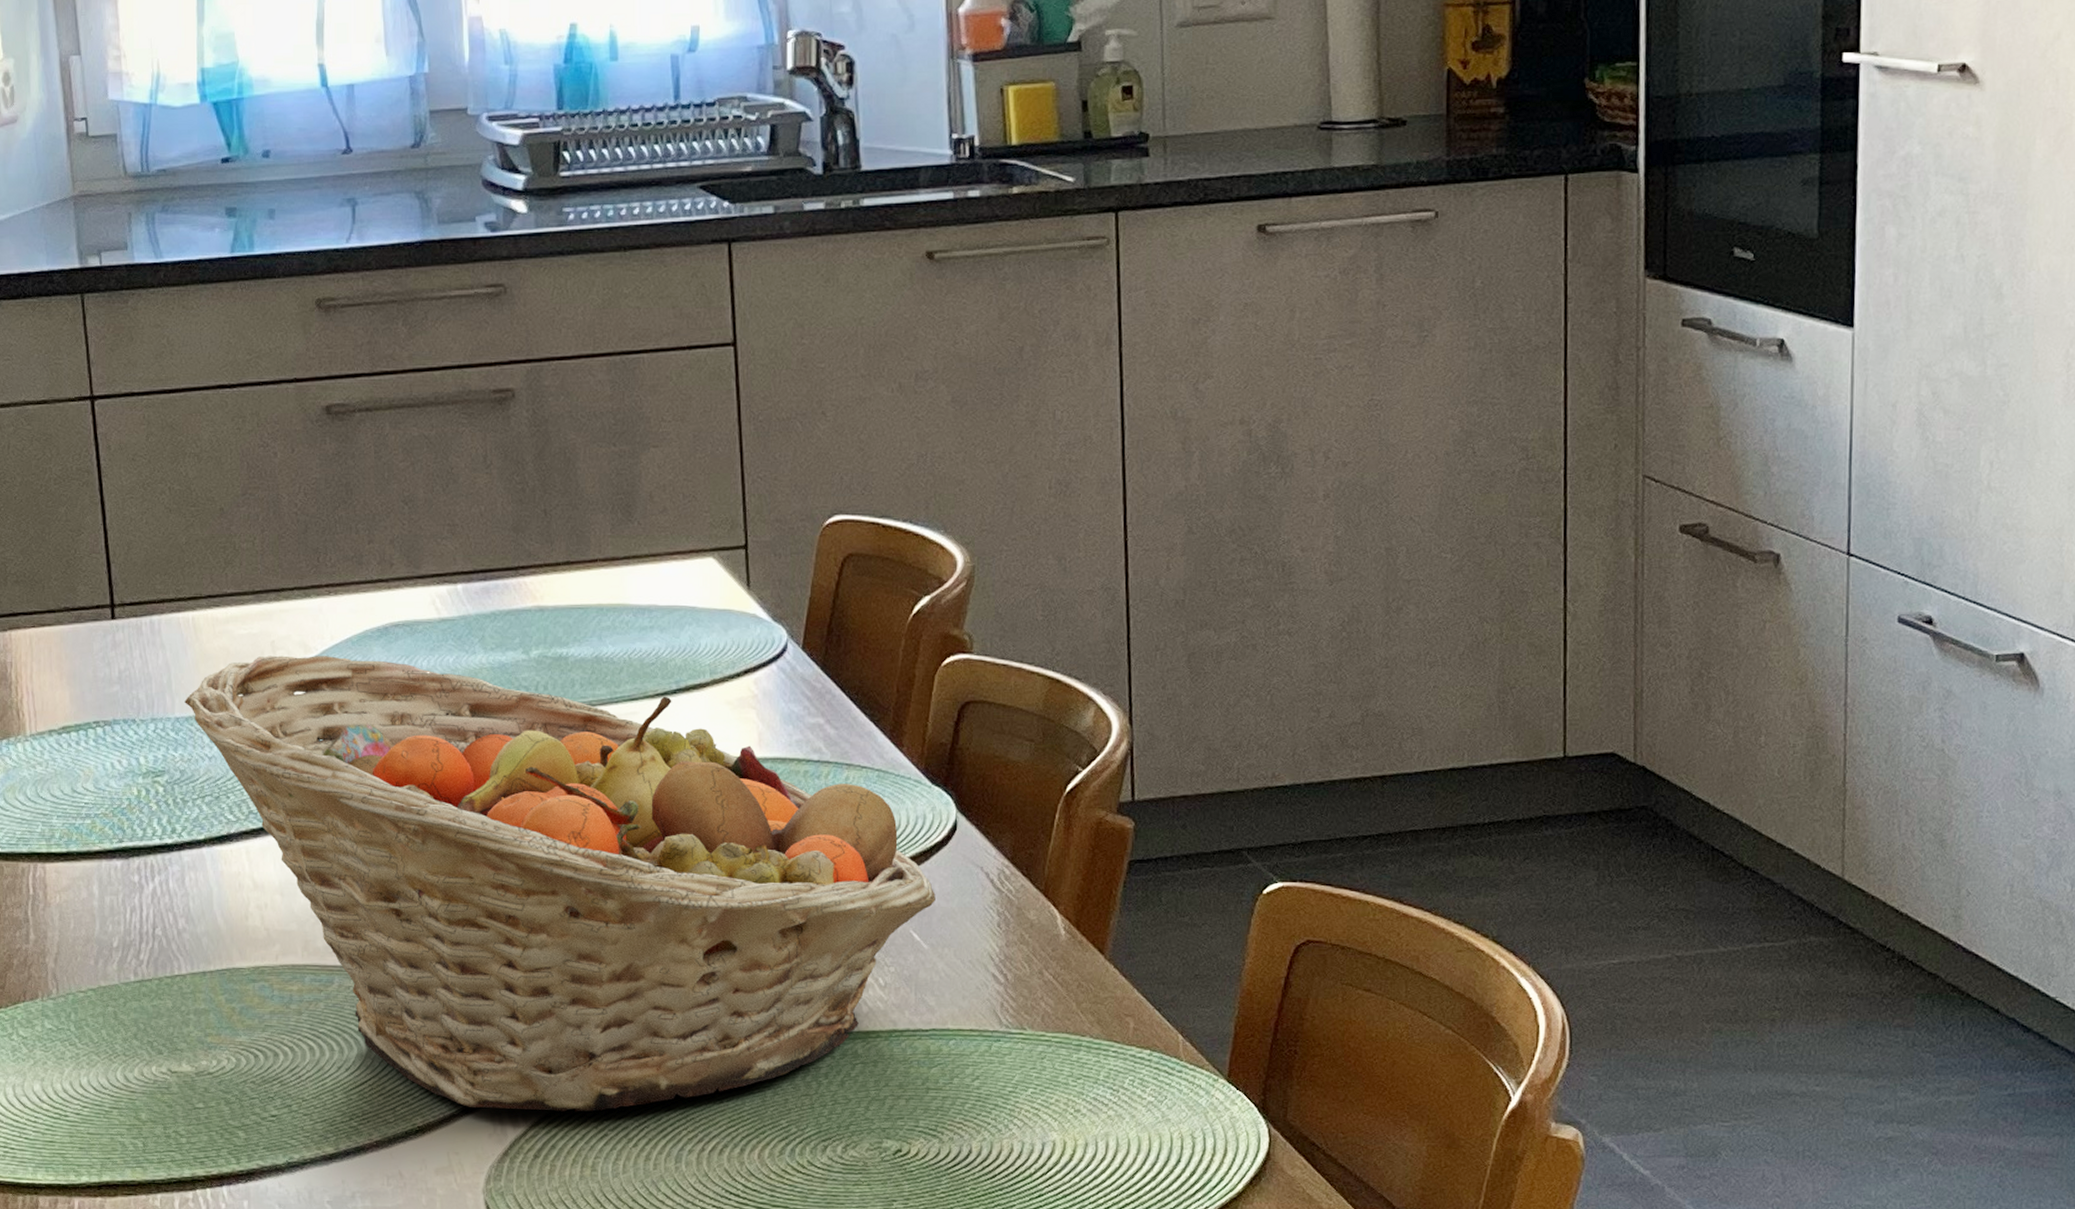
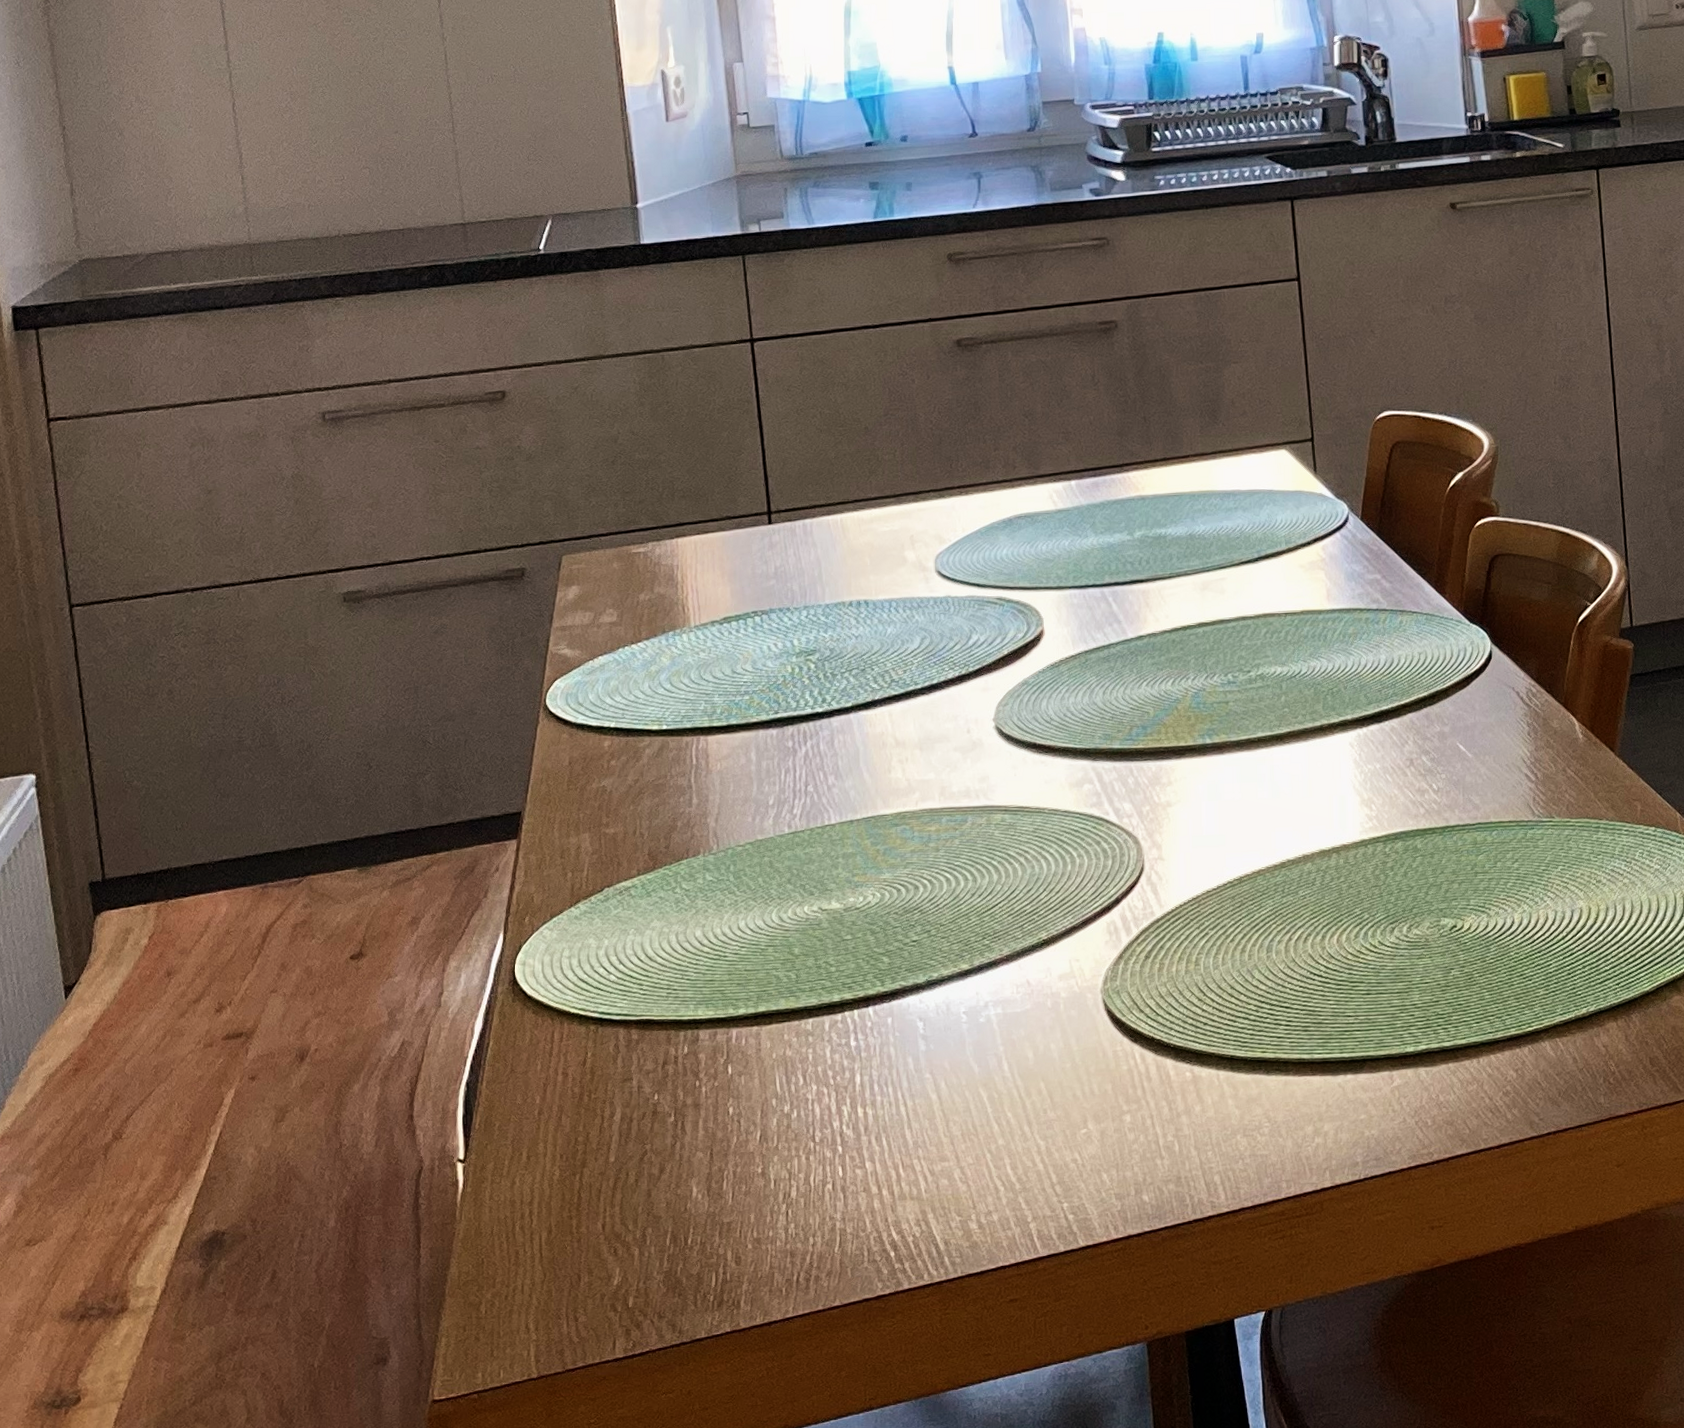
fruit basket: present [184,655,936,1112] -> none [834,545,1477,920]

